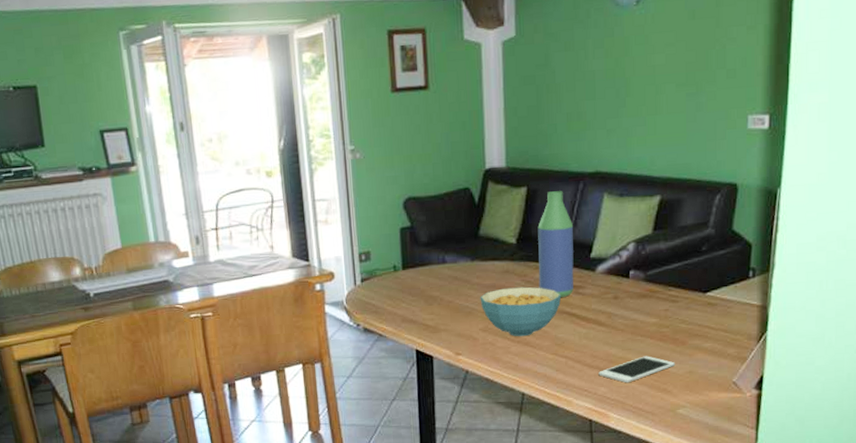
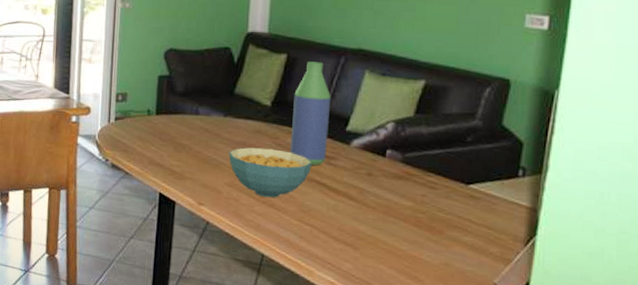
cell phone: present [598,356,676,383] -> none [344,238,430,264]

